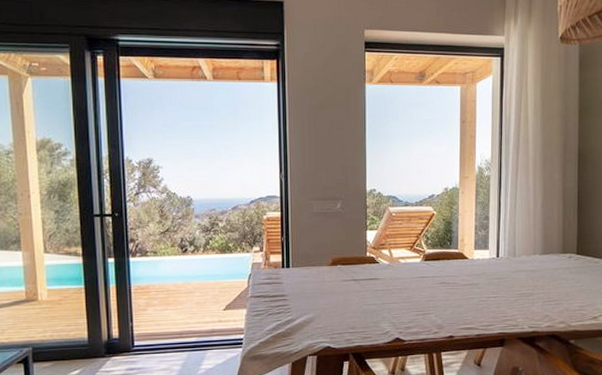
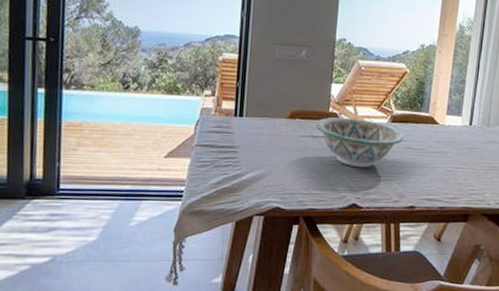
decorative bowl: none [356,260,438,305] -> present [315,117,404,168]

